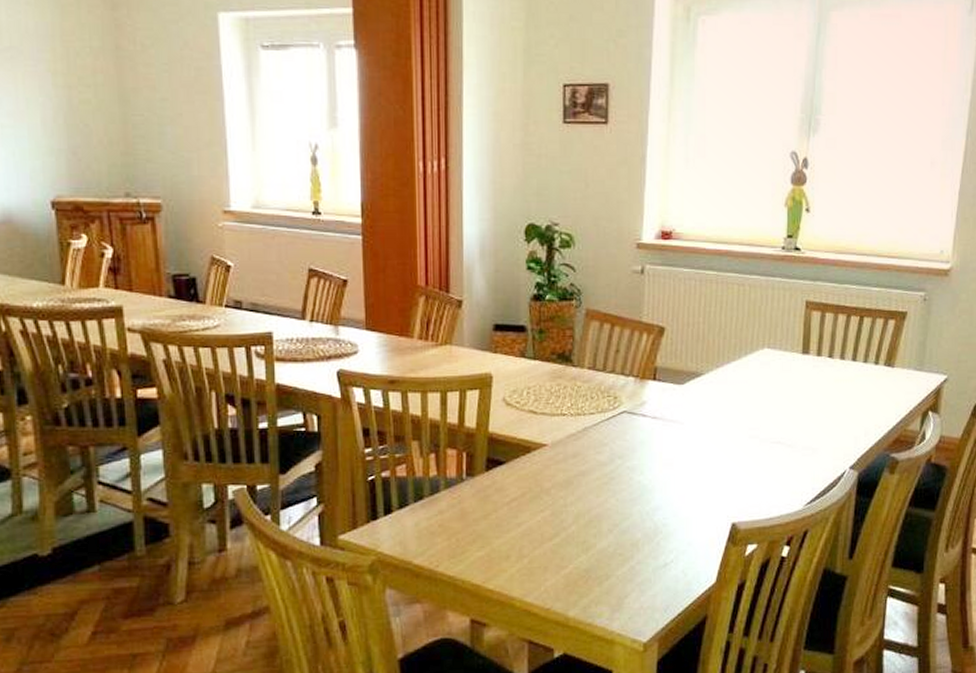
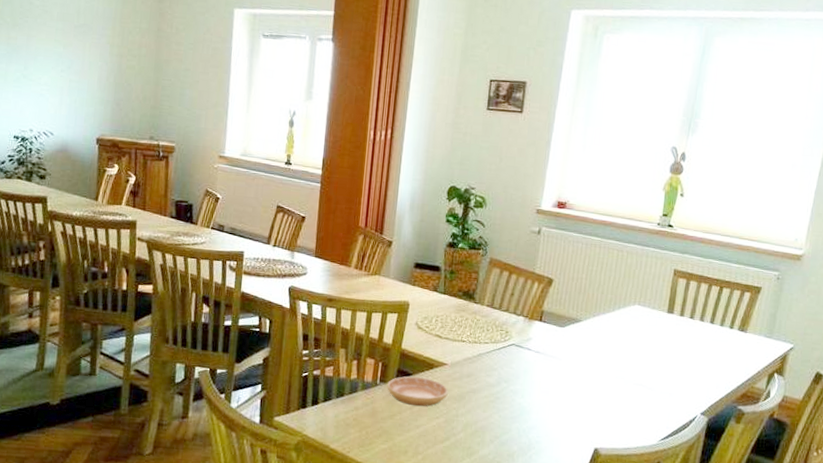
saucer: none [476,464,551,500] -> present [387,376,448,407]

